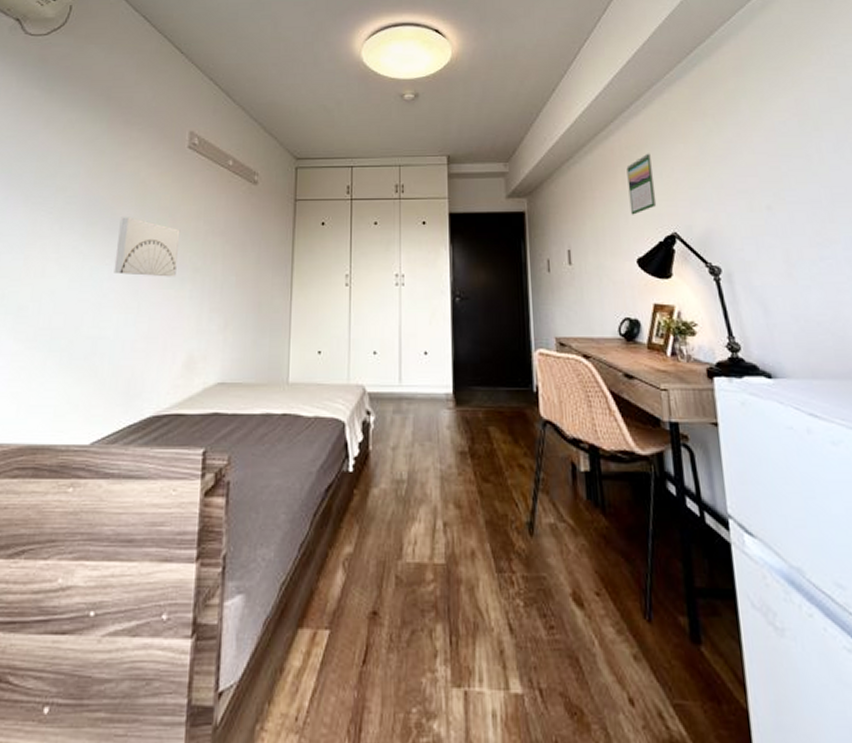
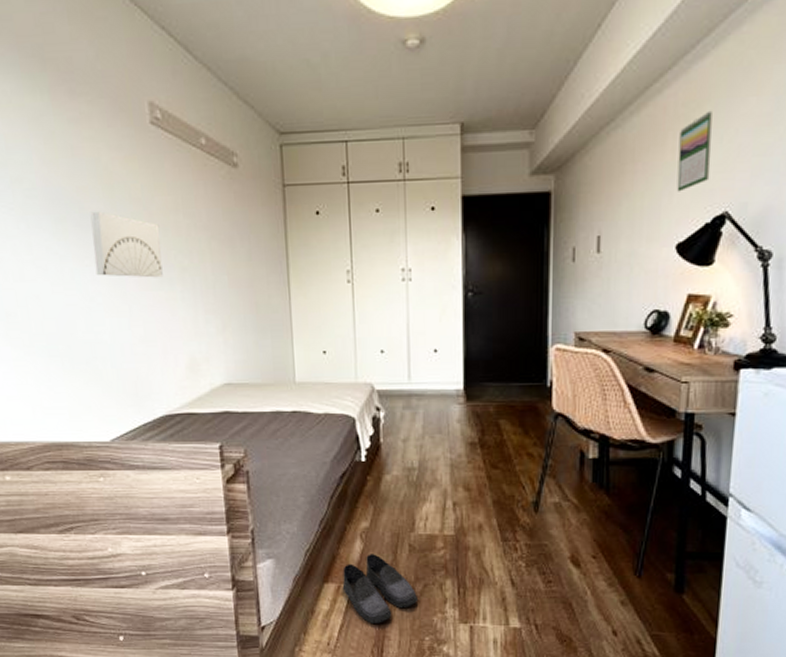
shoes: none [318,588,405,687] -> present [342,554,419,623]

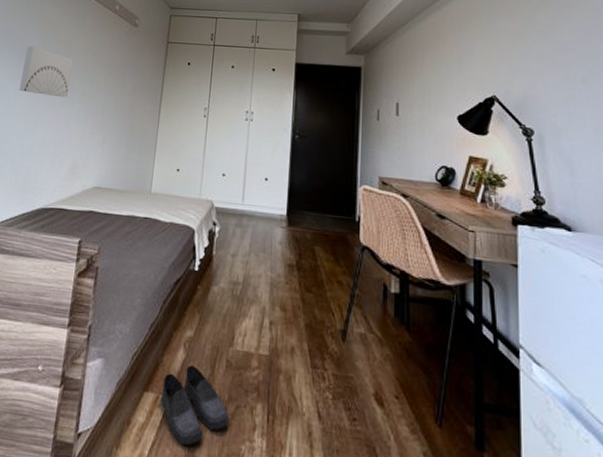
calendar: present [676,110,712,192] -> none [455,24,480,77]

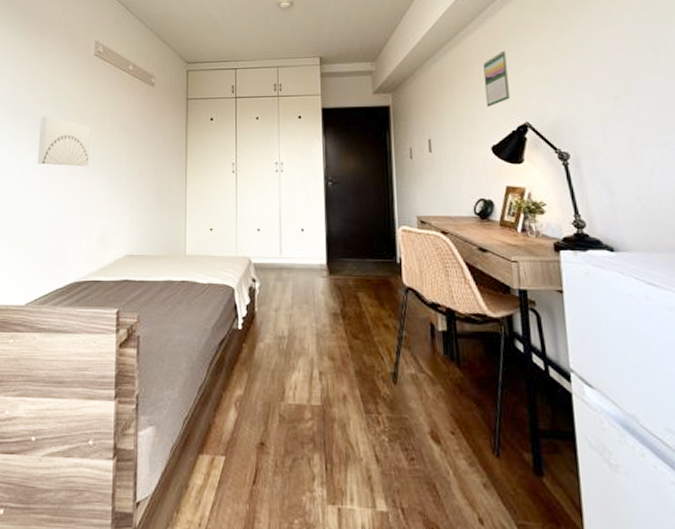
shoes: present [160,365,230,446] -> none [216,423,288,502]
calendar: none [455,24,480,77] -> present [483,50,511,107]

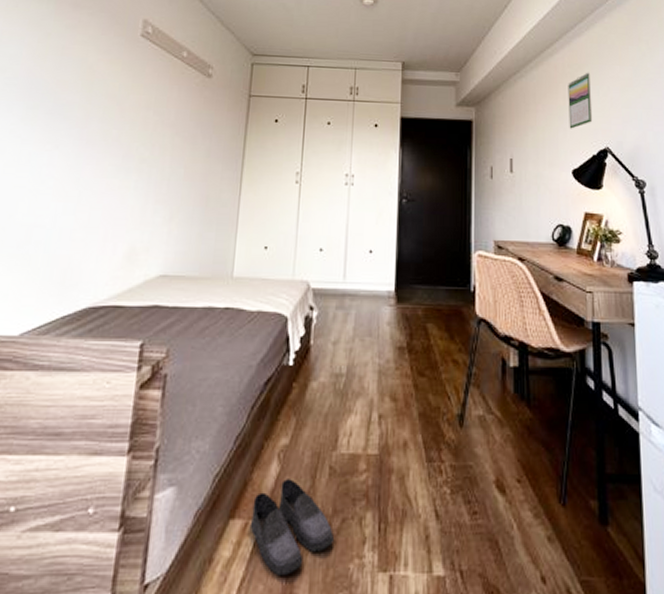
wall art: present [37,116,91,167] -> none [54,102,128,167]
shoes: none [216,423,288,502] -> present [249,479,335,575]

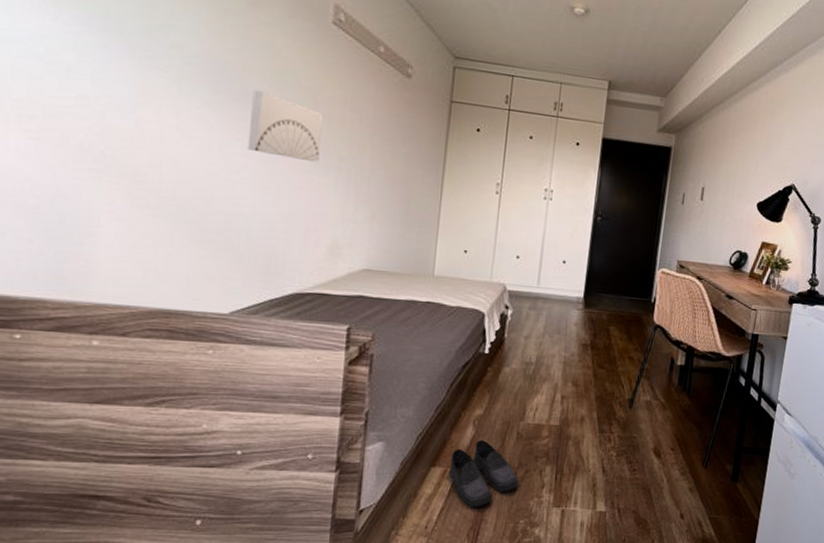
wall art: none [54,102,128,167] -> present [247,89,324,163]
calendar: present [568,72,593,129] -> none [761,109,790,164]

